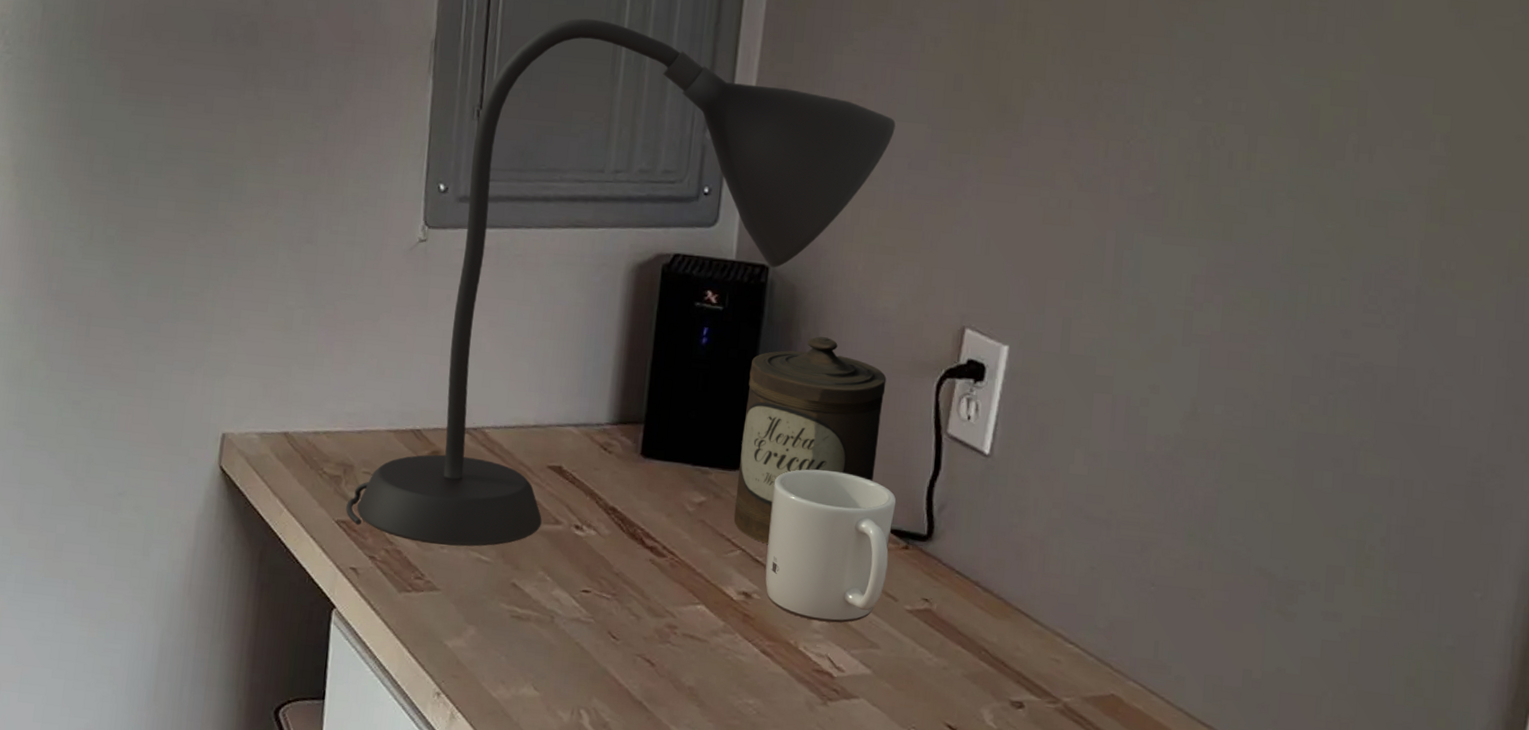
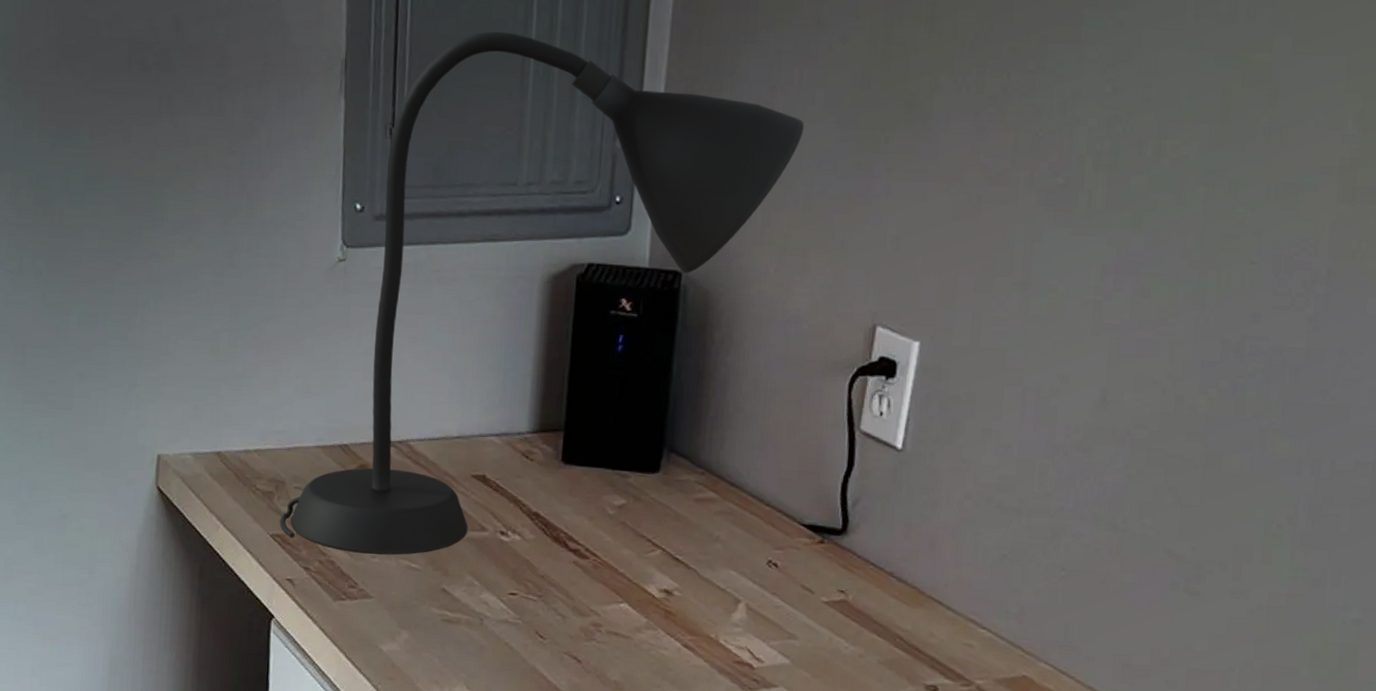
canister: present [733,336,887,544] -> none [653,340,800,543]
mug: present [765,469,897,623] -> none [685,469,812,616]

